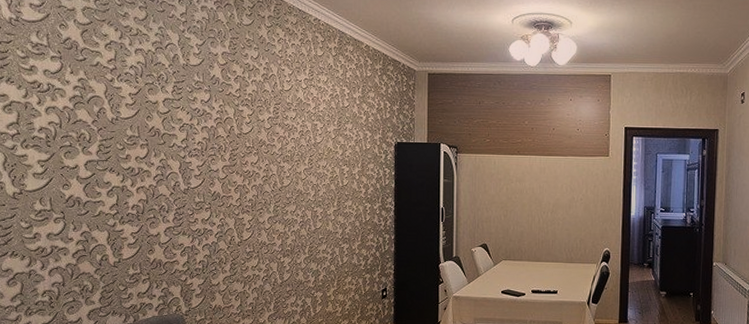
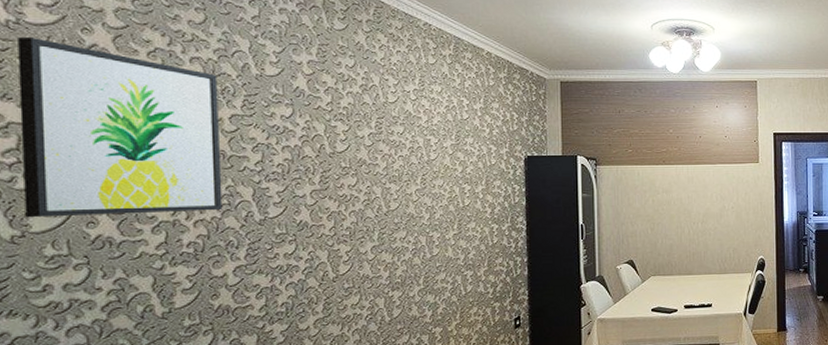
wall art: none [17,32,157,180] -> present [18,37,223,218]

